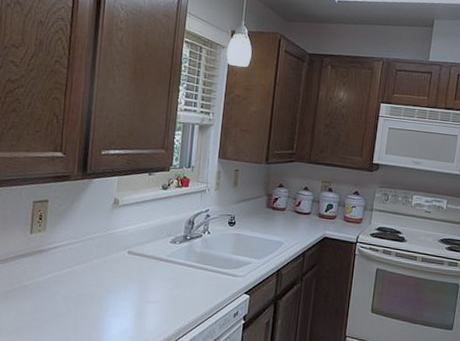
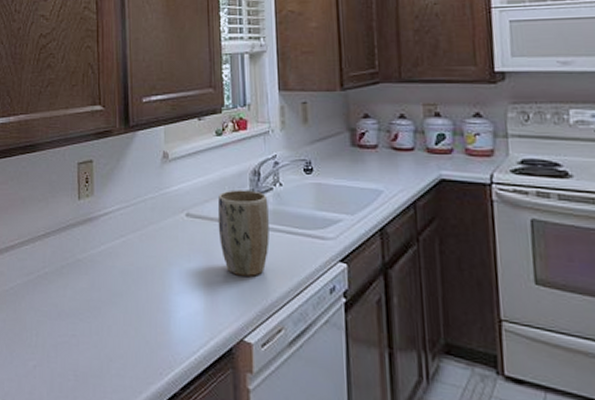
plant pot: none [153,234,197,303] -> present [217,190,270,276]

